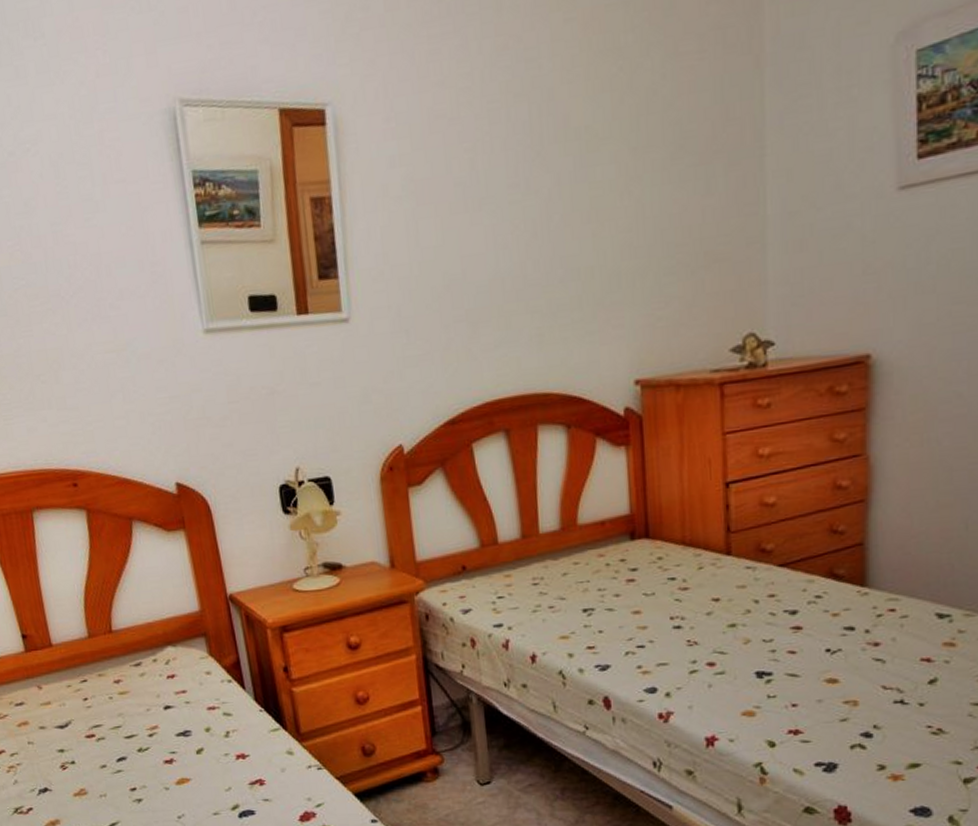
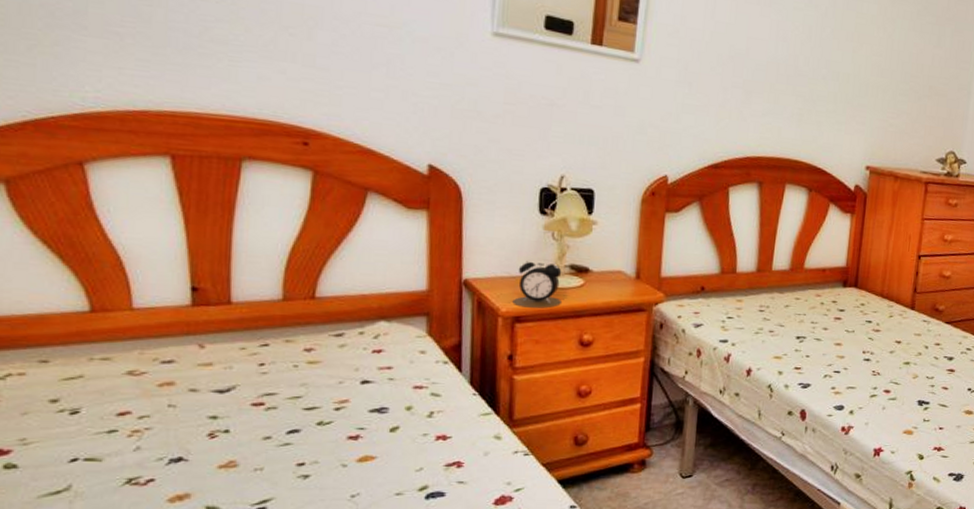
alarm clock: none [275,561,323,617] -> present [512,258,563,309]

